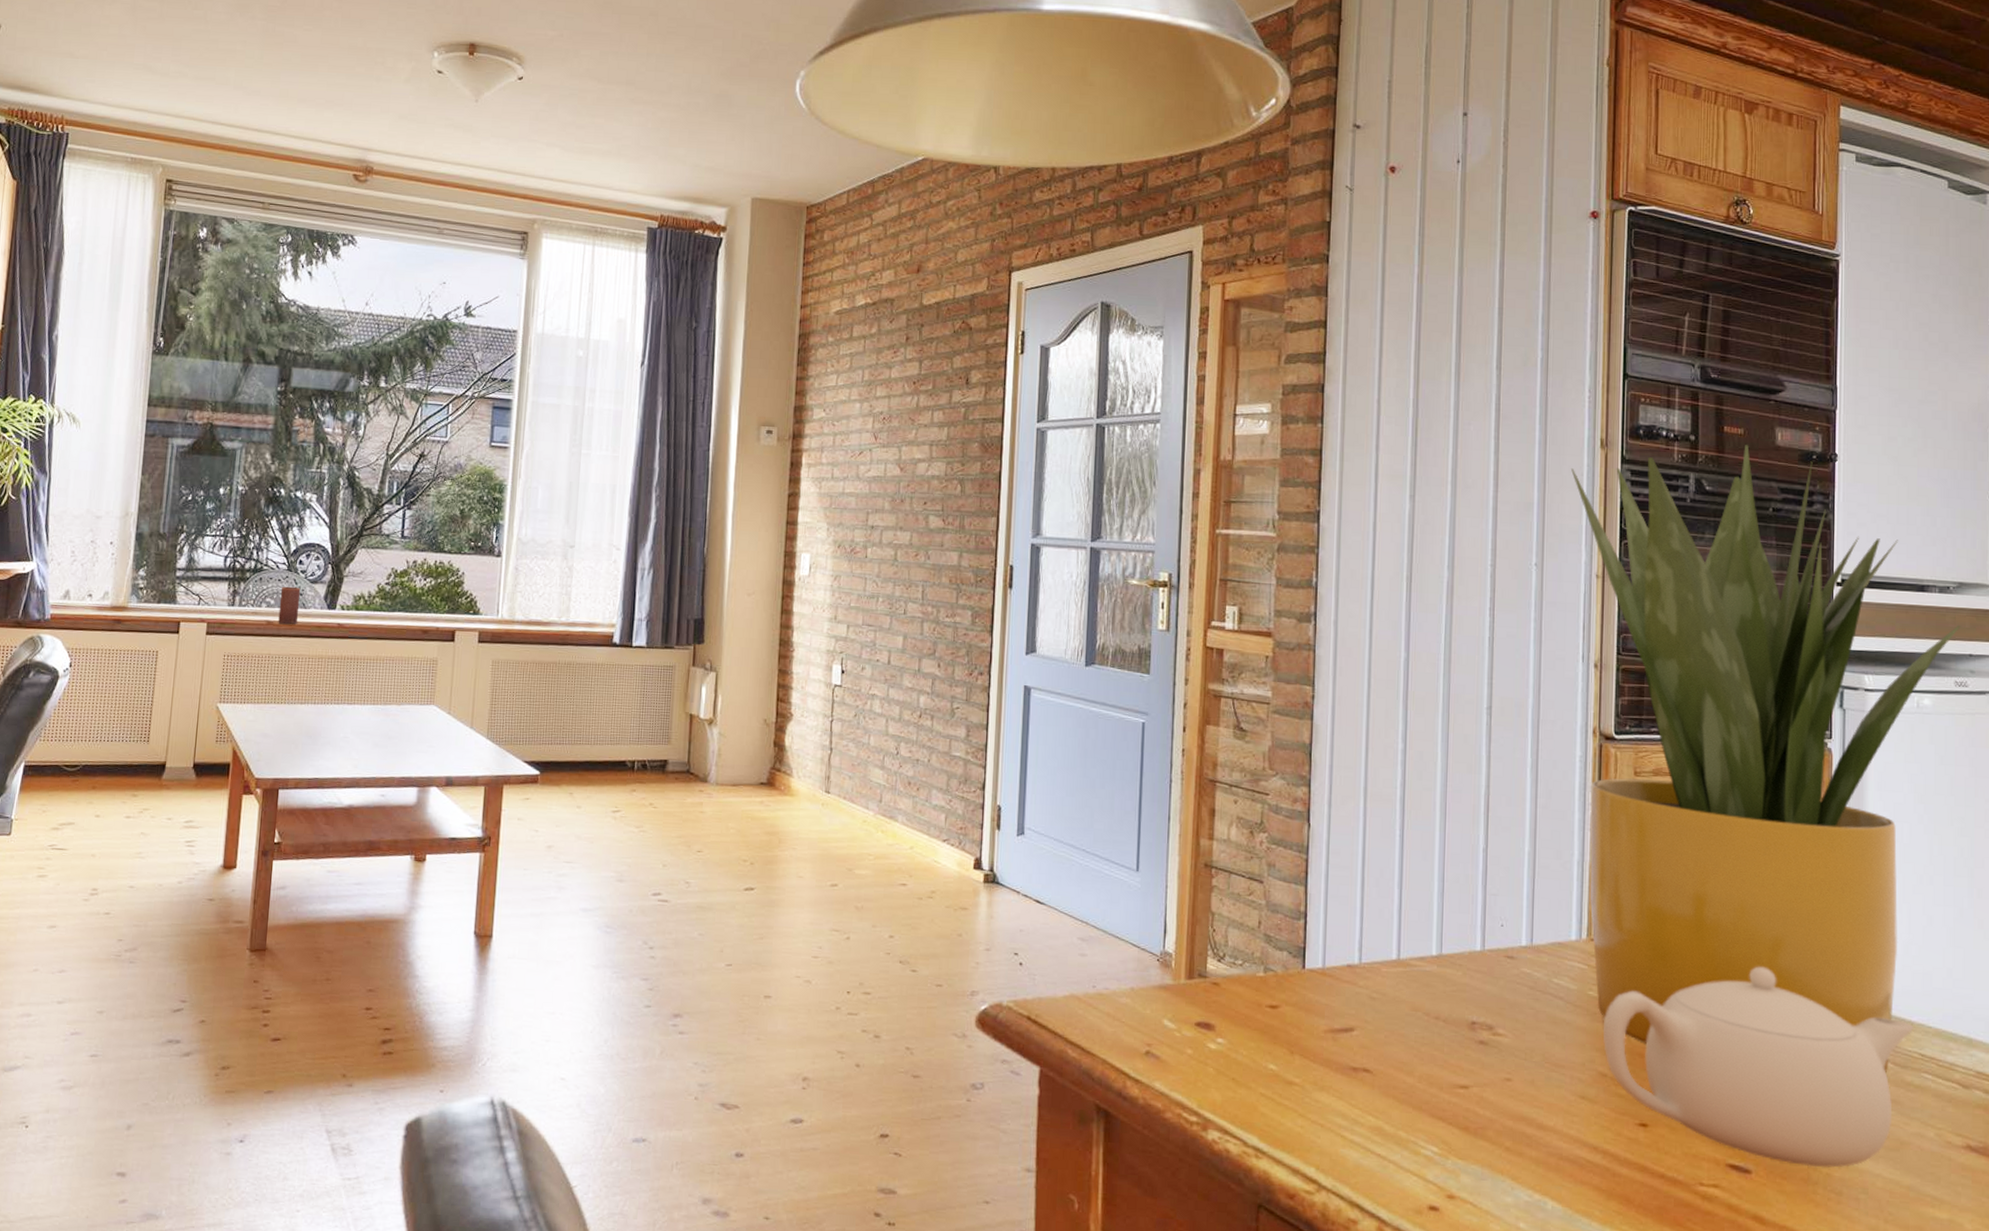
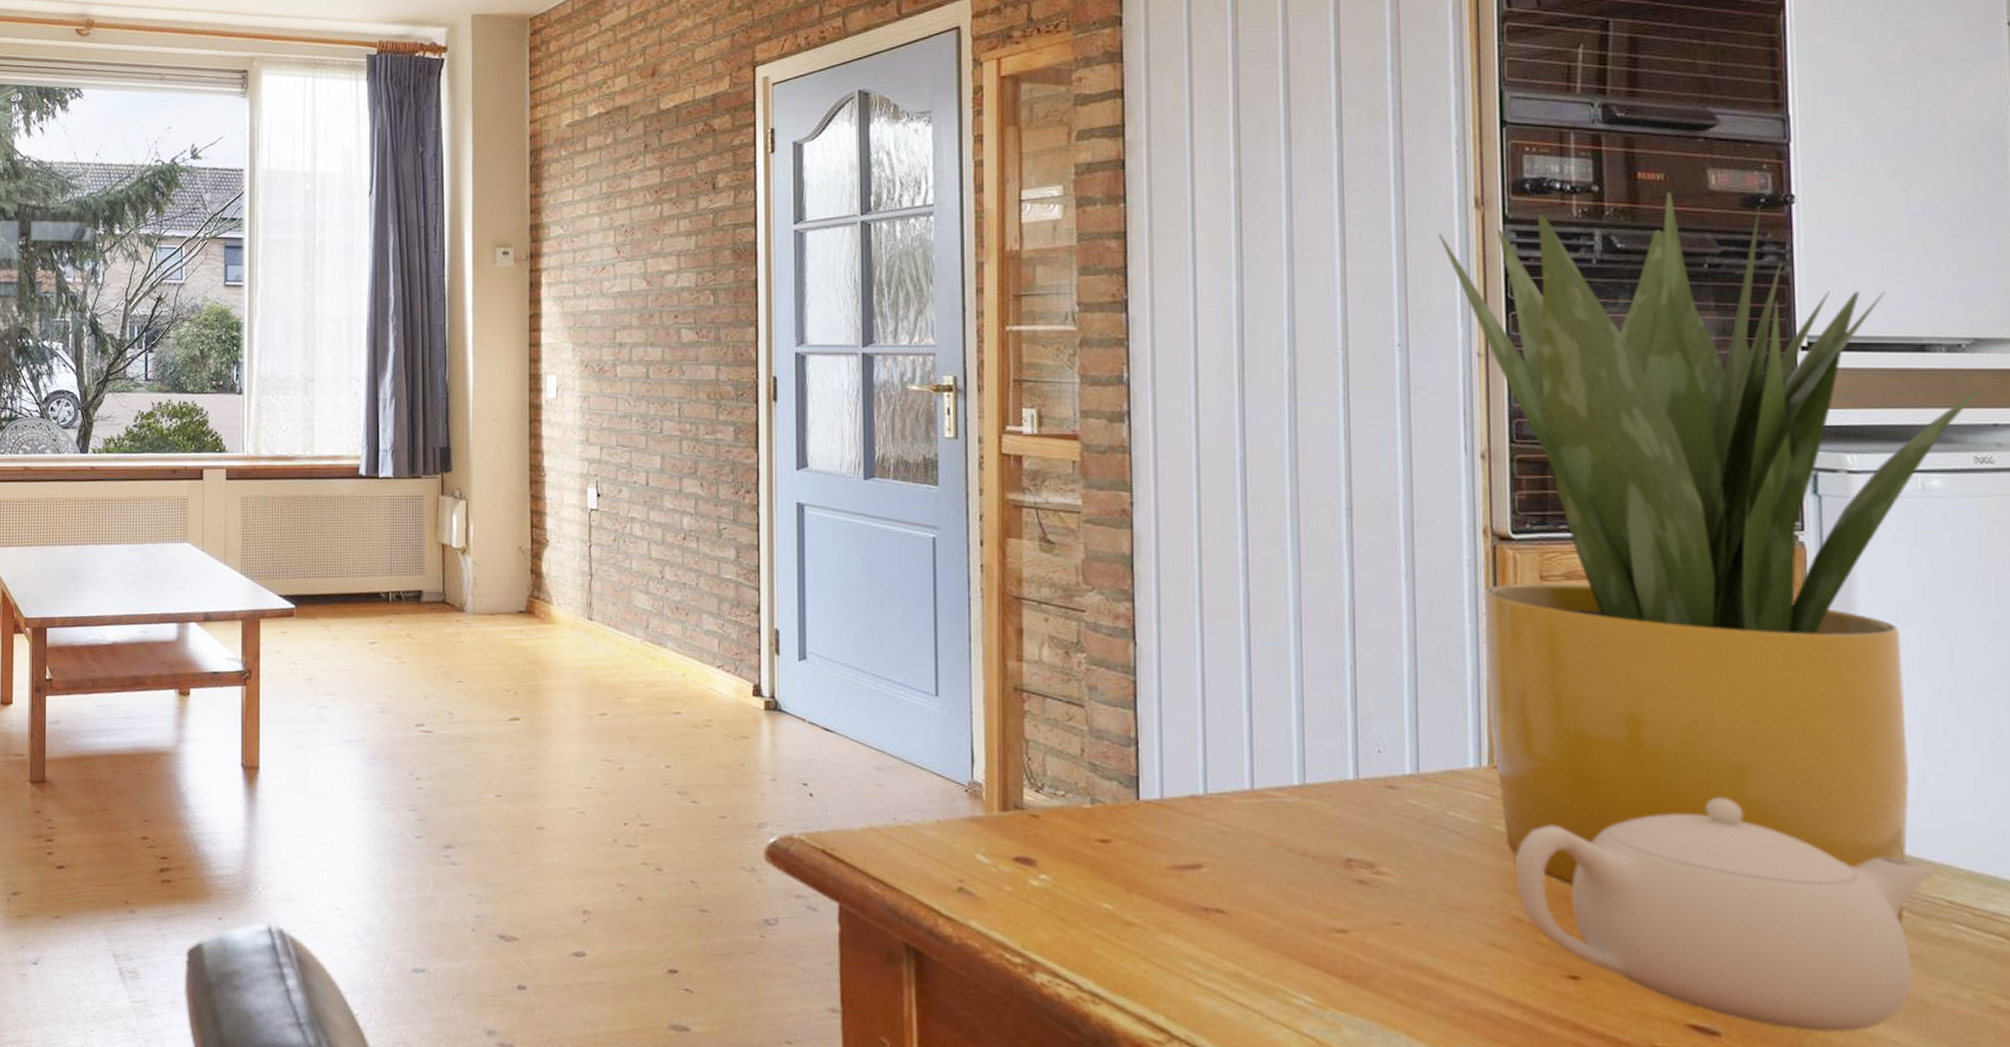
candle: present [278,586,301,625] -> none [35,433,54,470]

